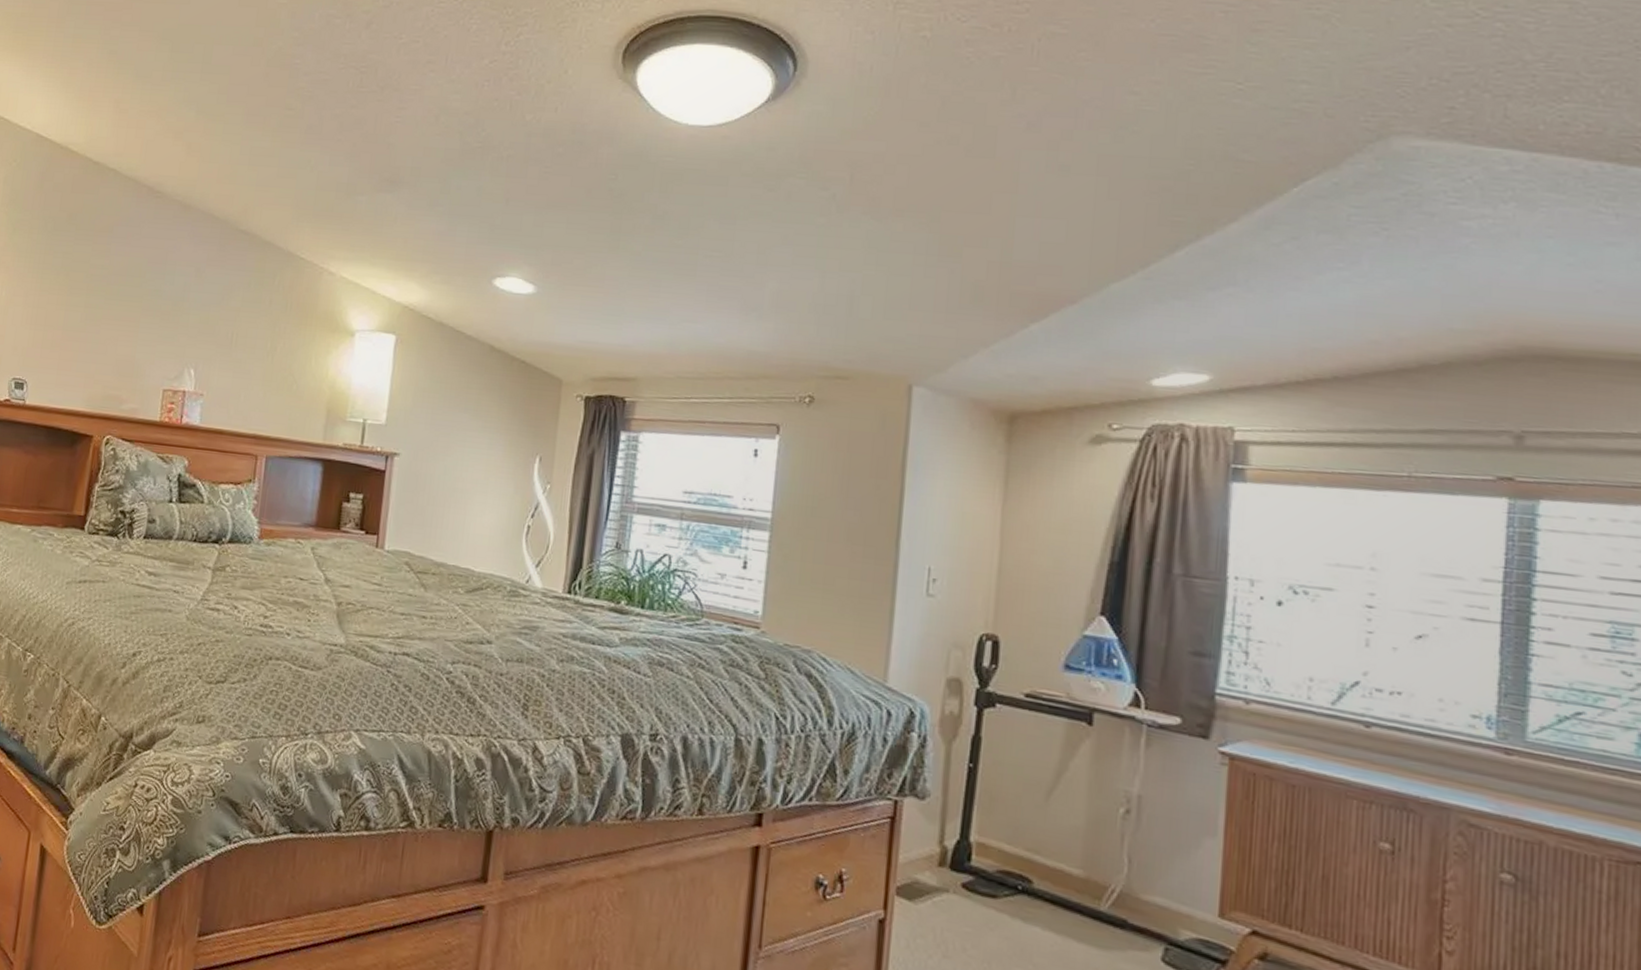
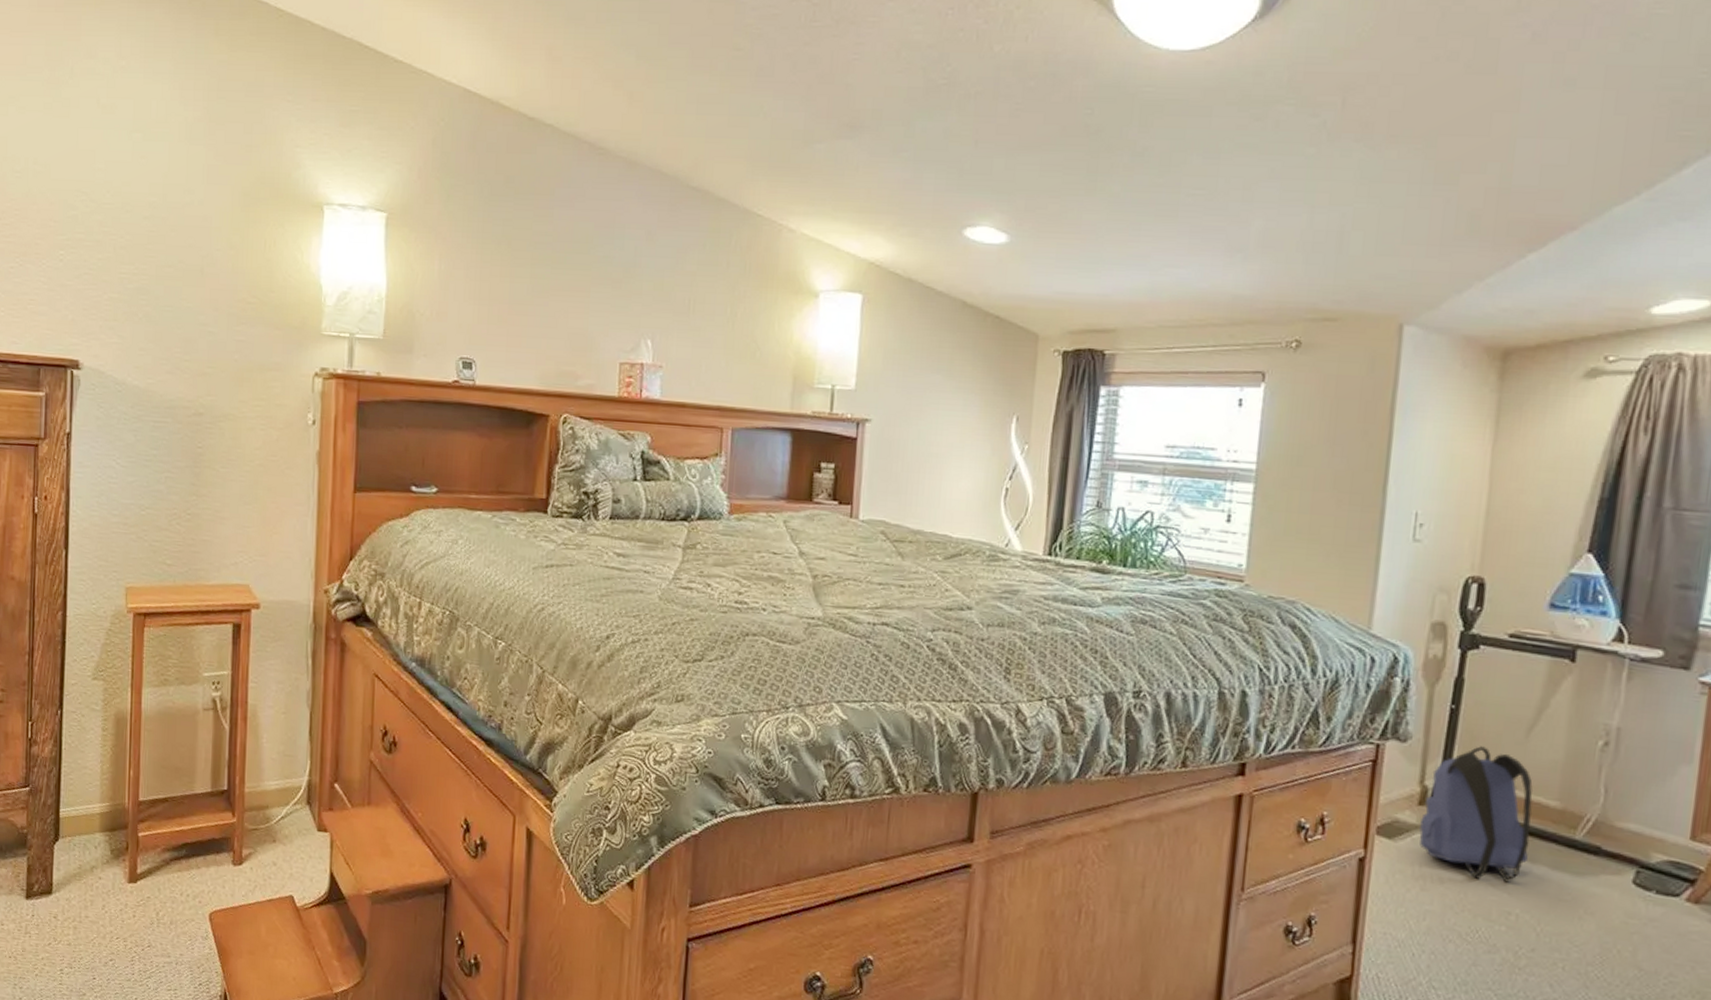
backpack: none [940,807,1055,954] -> present [1419,746,1533,883]

